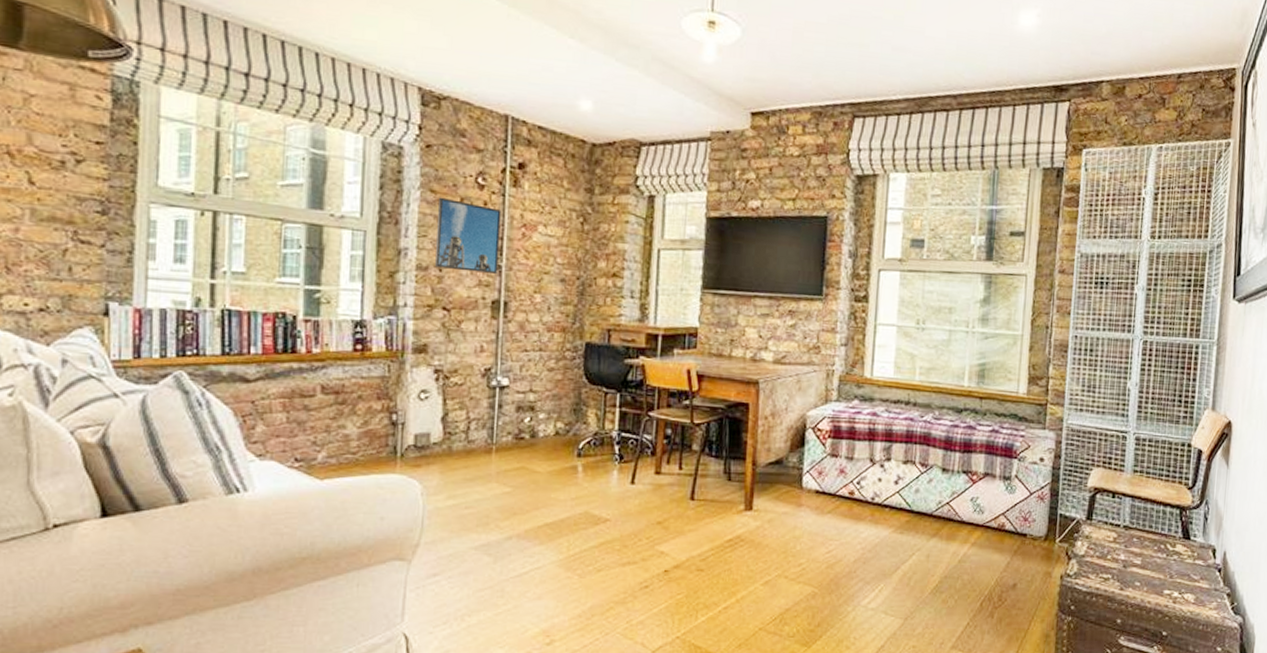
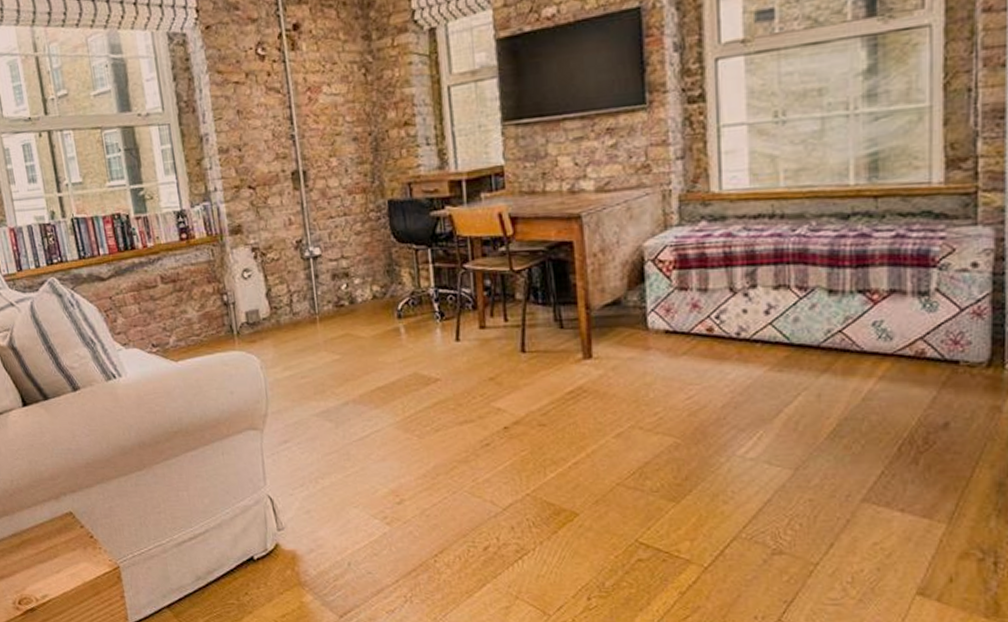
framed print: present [435,197,502,275] -> none [225,76,292,148]

